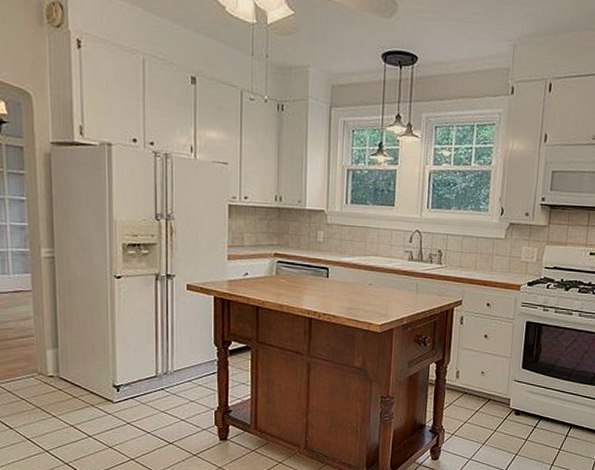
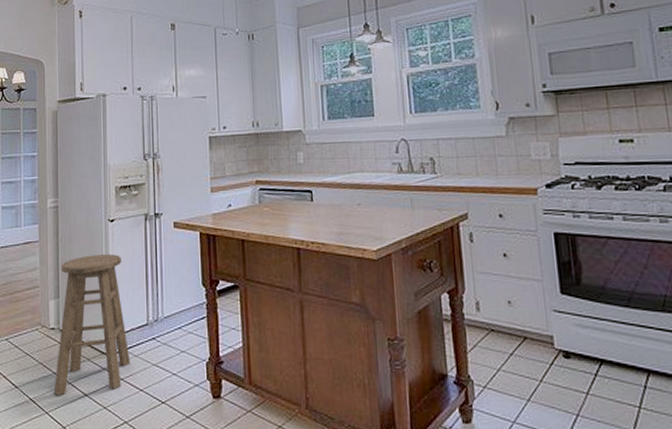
bar stool: none [53,309,138,437] -> present [53,254,131,396]

